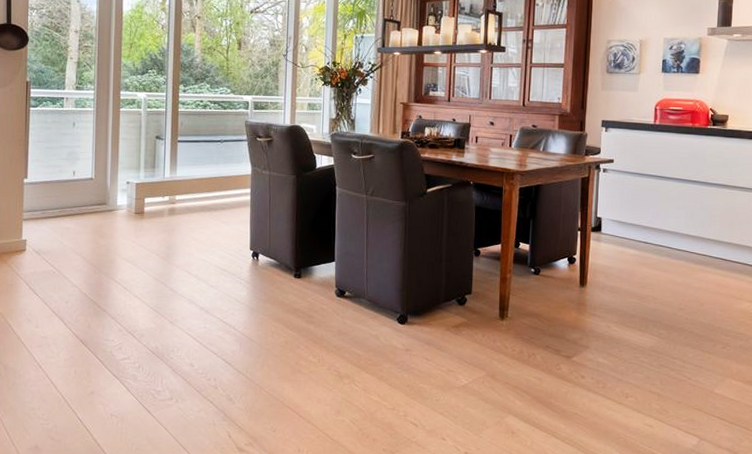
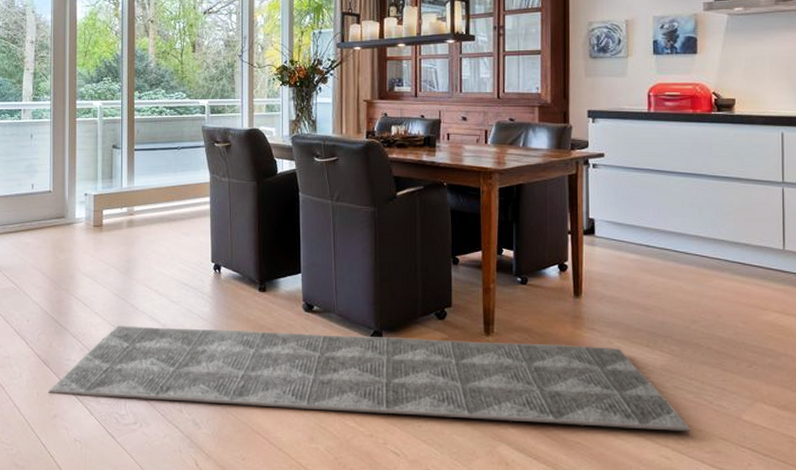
rug: none [86,308,671,404] -> present [49,326,691,432]

